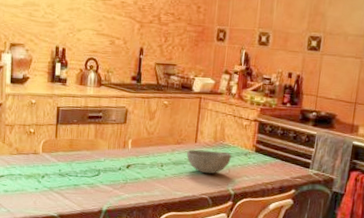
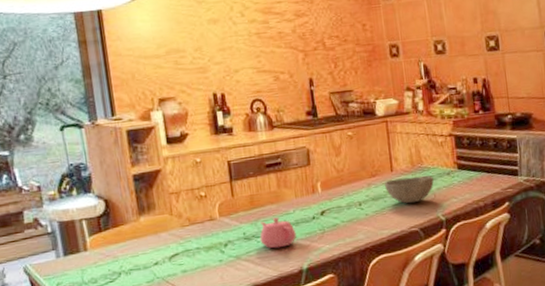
teapot: none [72,162,103,189] -> present [260,217,296,249]

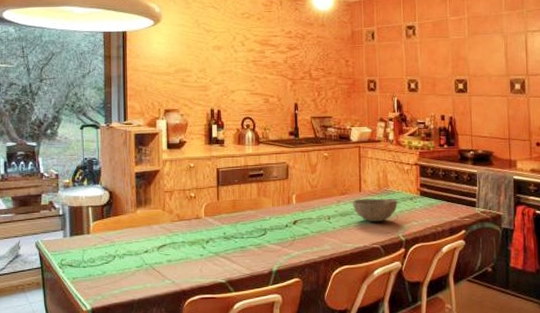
teapot: present [260,217,296,249] -> none [238,222,270,250]

